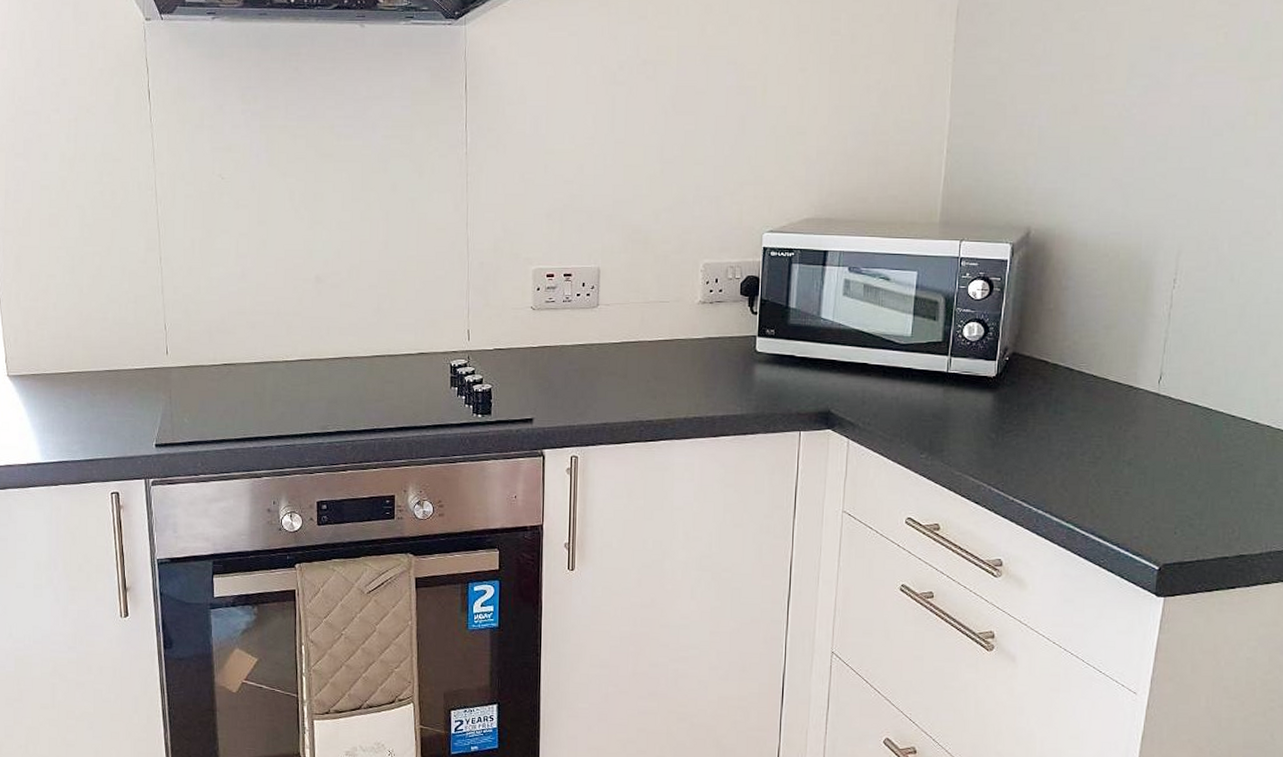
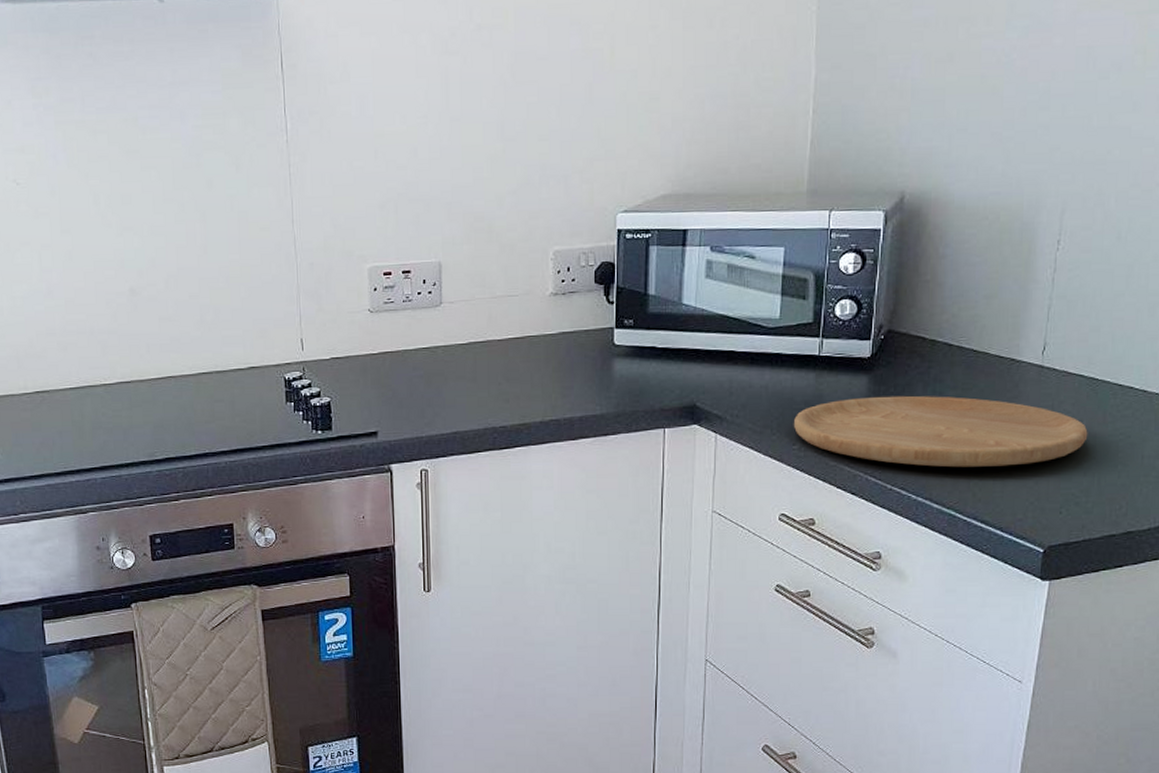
cutting board: none [921,413,1202,486] -> present [793,395,1088,468]

